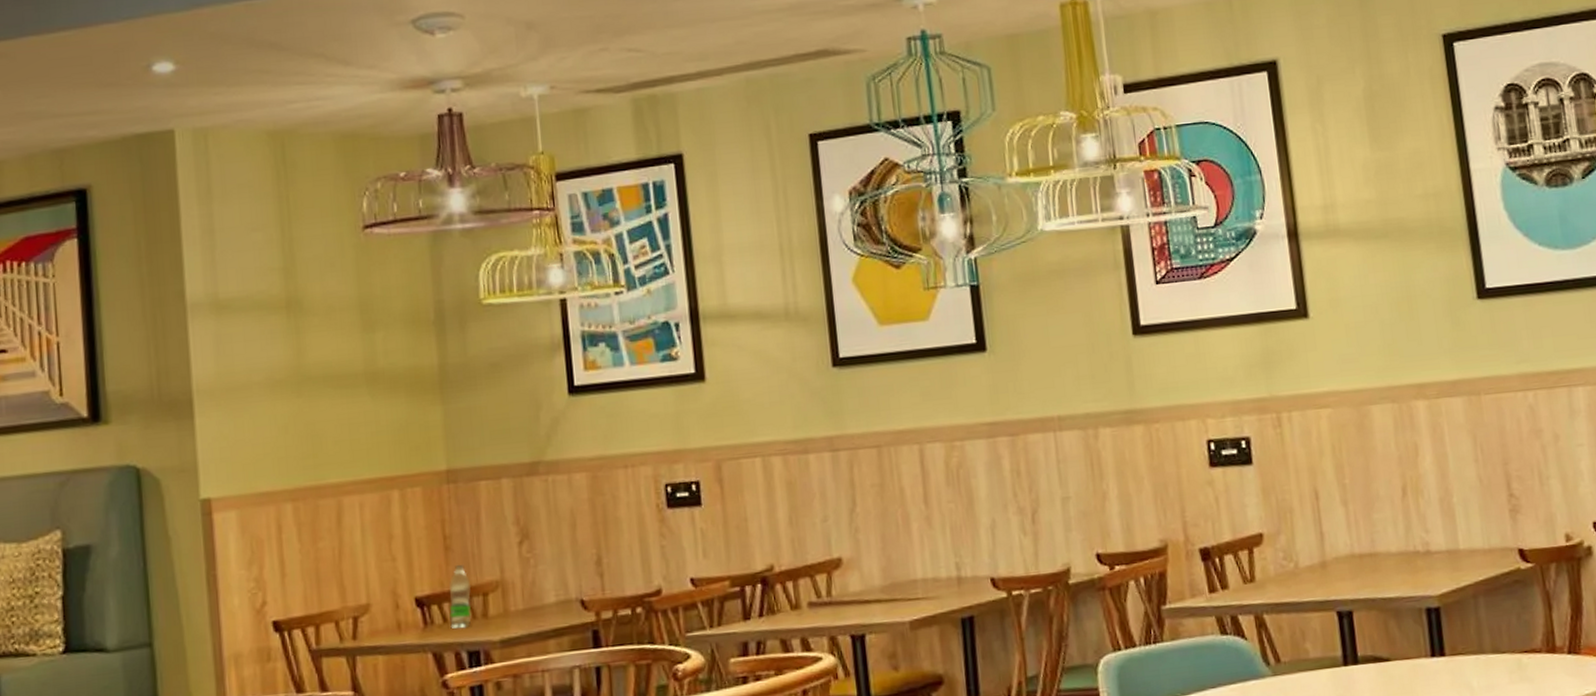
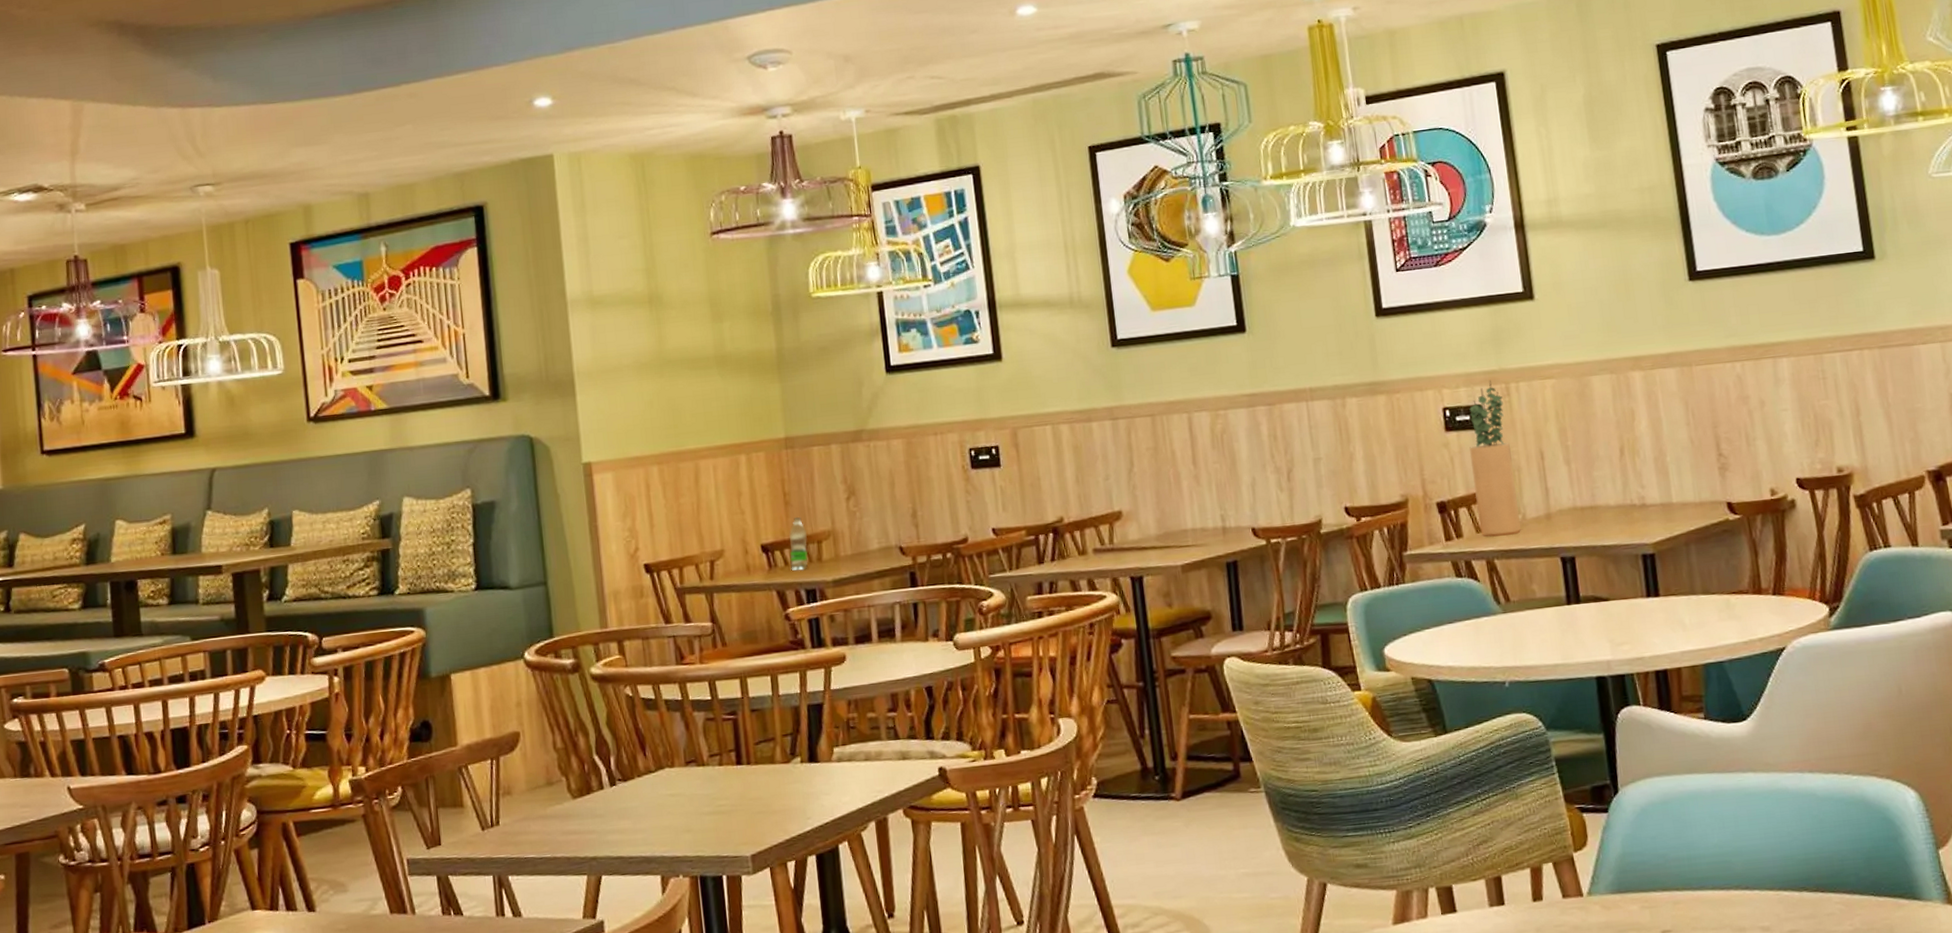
vase: none [1235,409,1293,589] -> present [1468,380,1521,538]

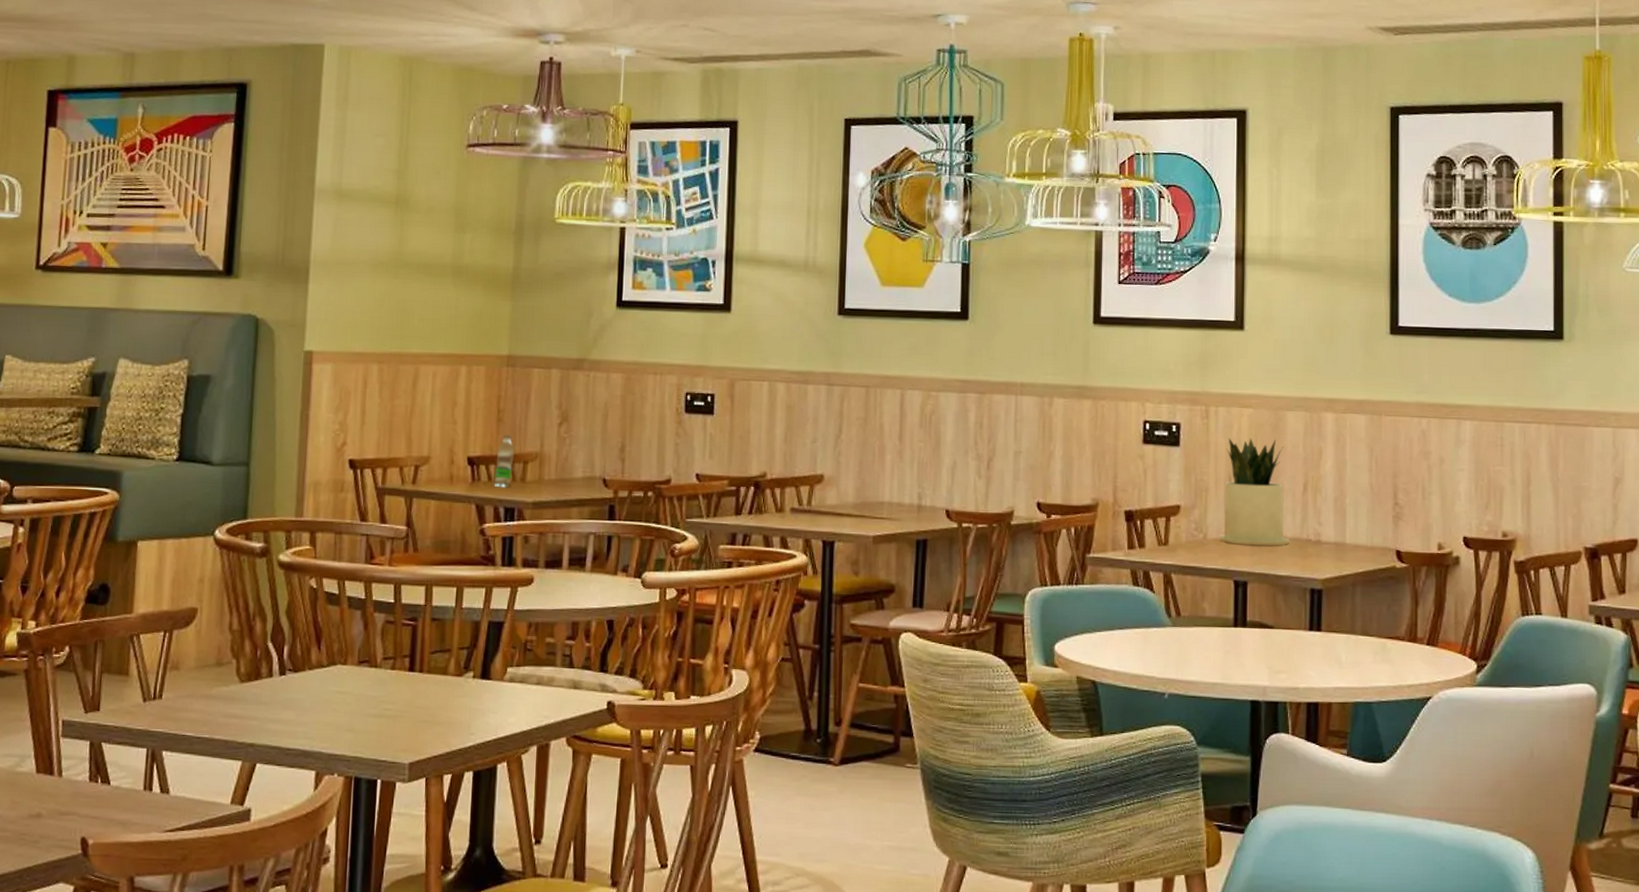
vase: present [1468,380,1521,538] -> none [1162,401,1202,553]
planter: none [1533,407,1613,522] -> present [1218,438,1290,547]

